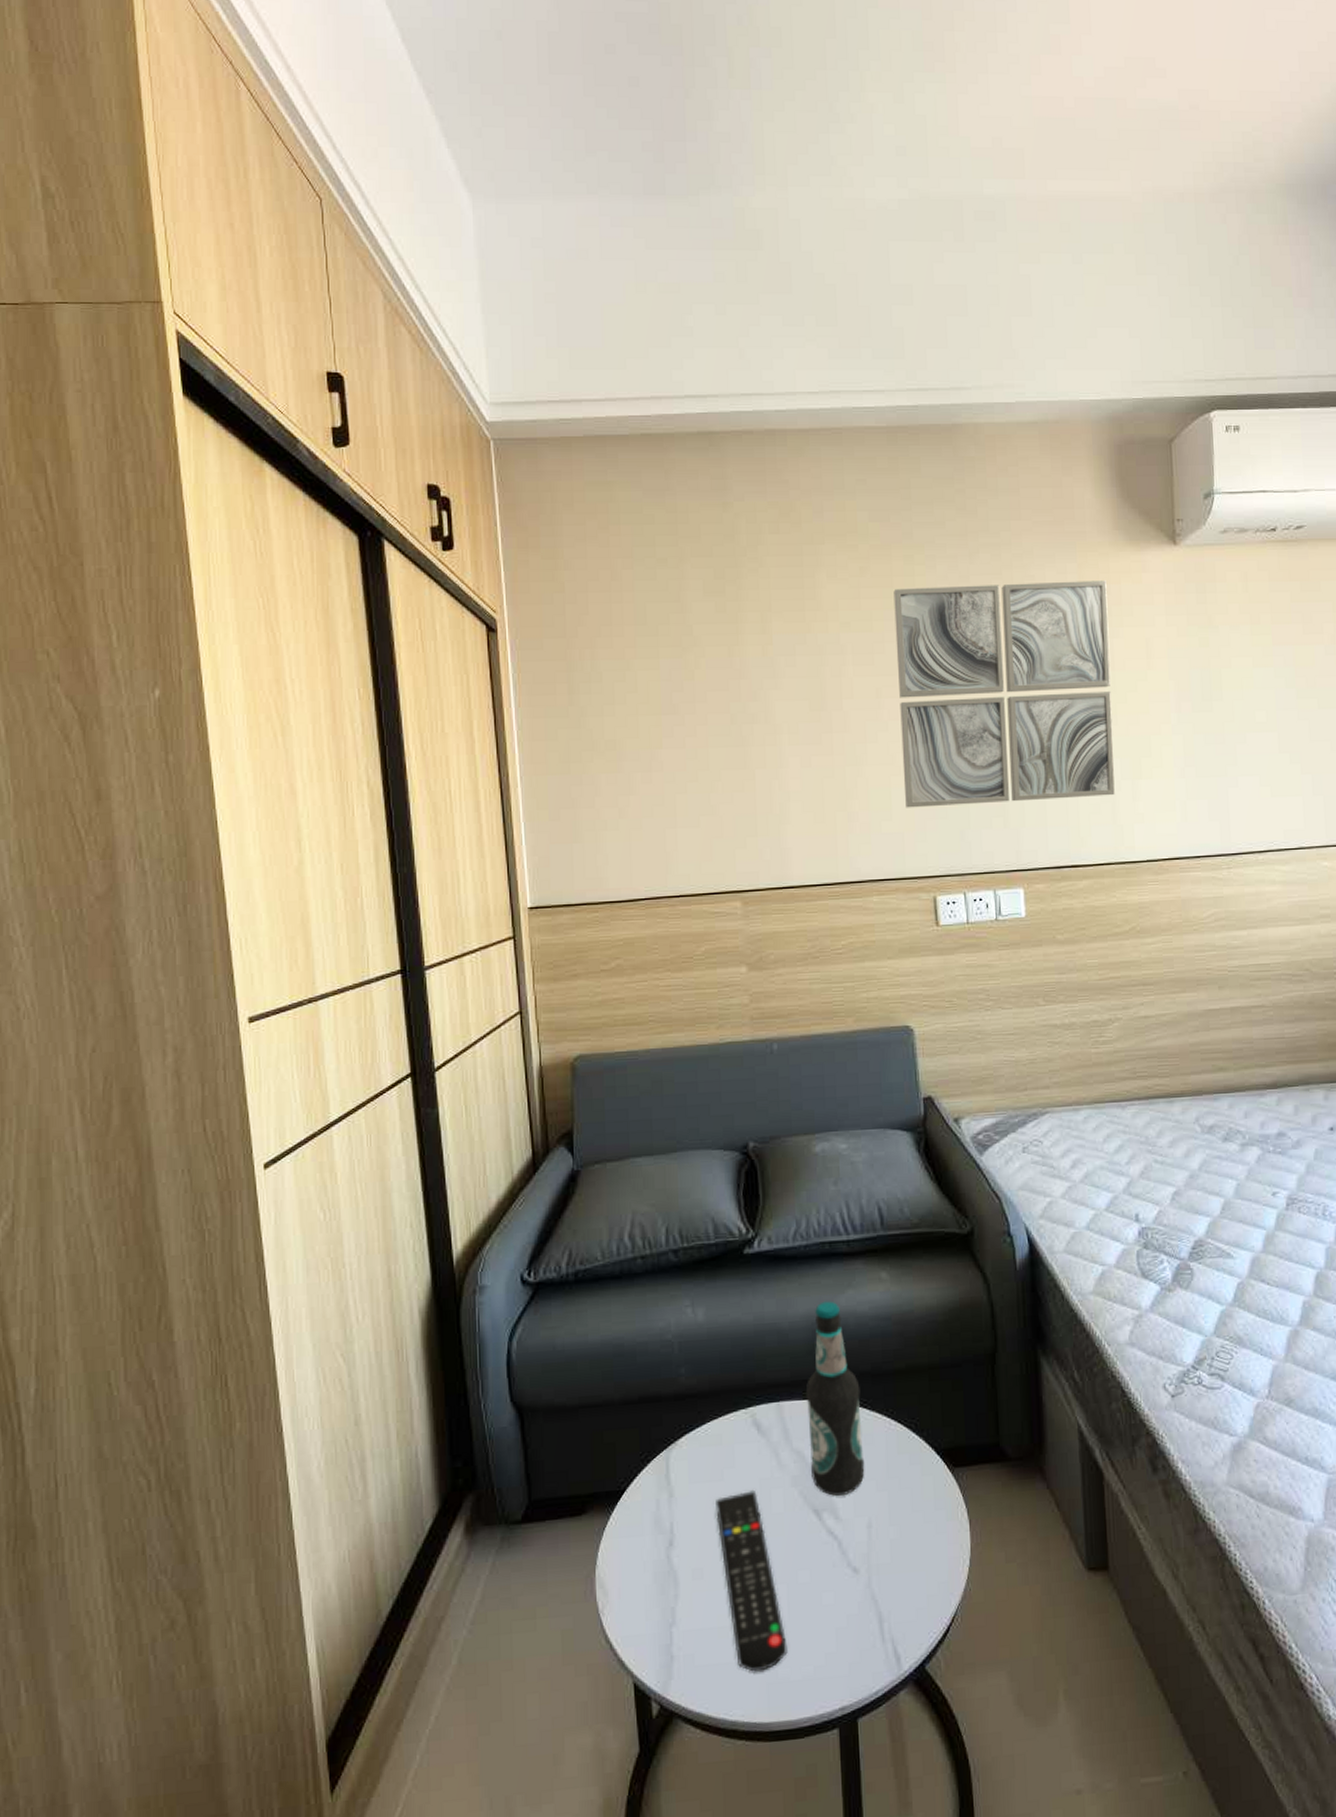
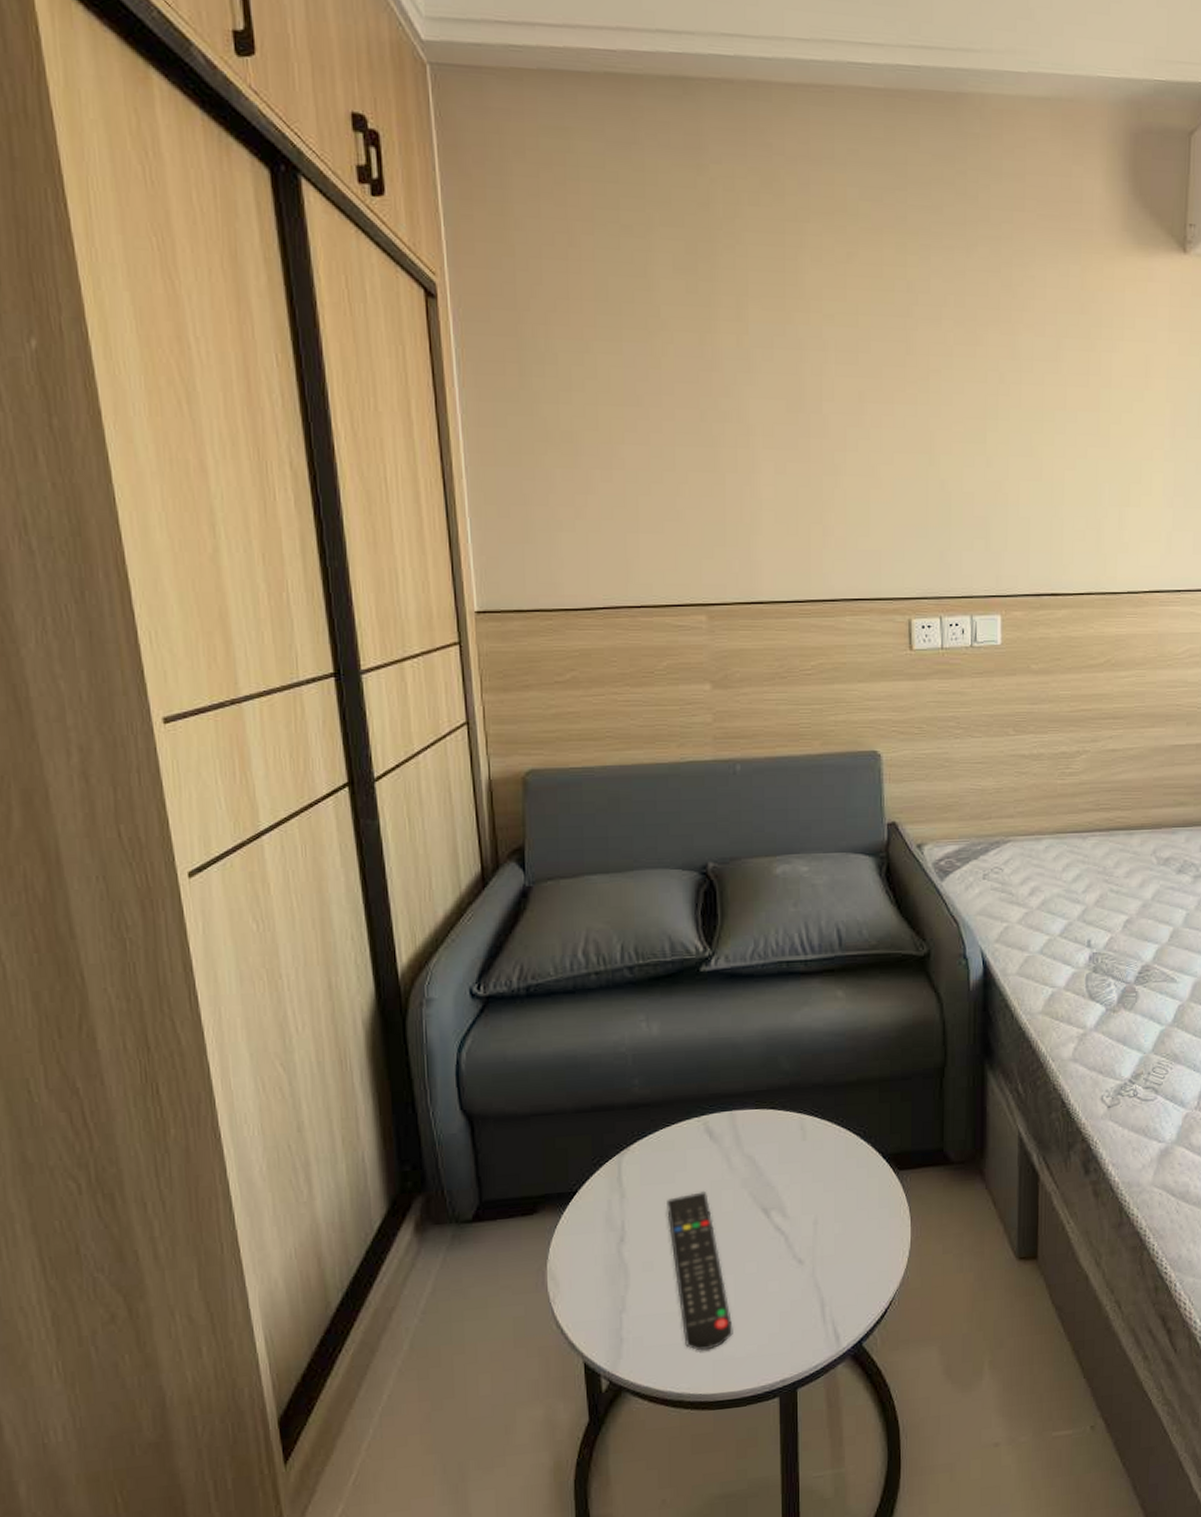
bottle: present [805,1301,865,1496] -> none [758,1017,813,1196]
wall art: present [893,580,1115,808] -> none [882,280,1110,525]

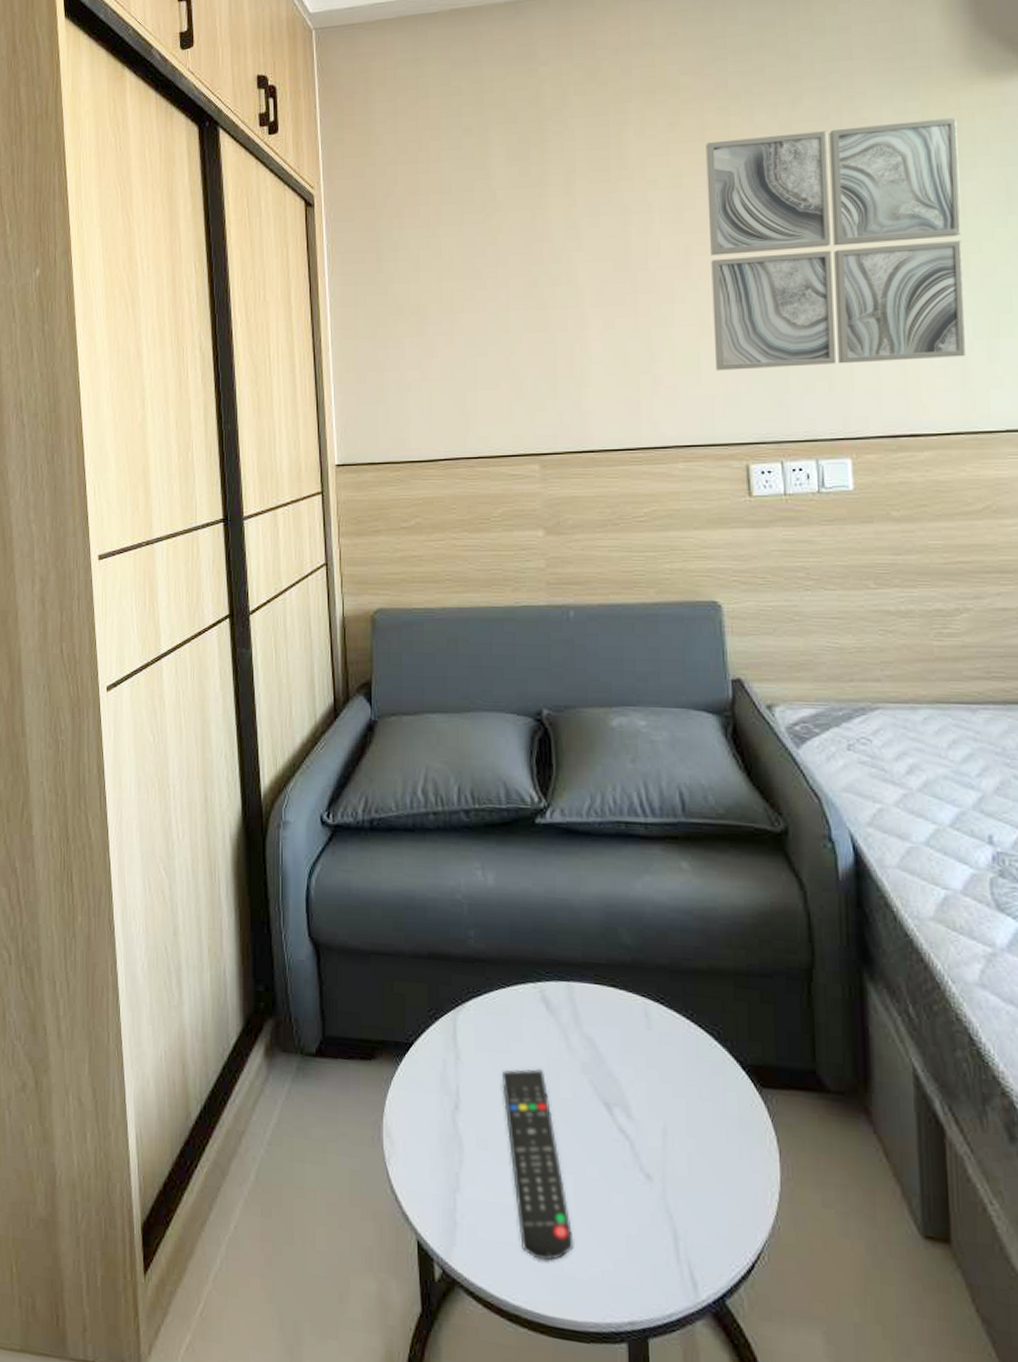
wall art: none [882,280,1110,525] -> present [706,118,965,371]

